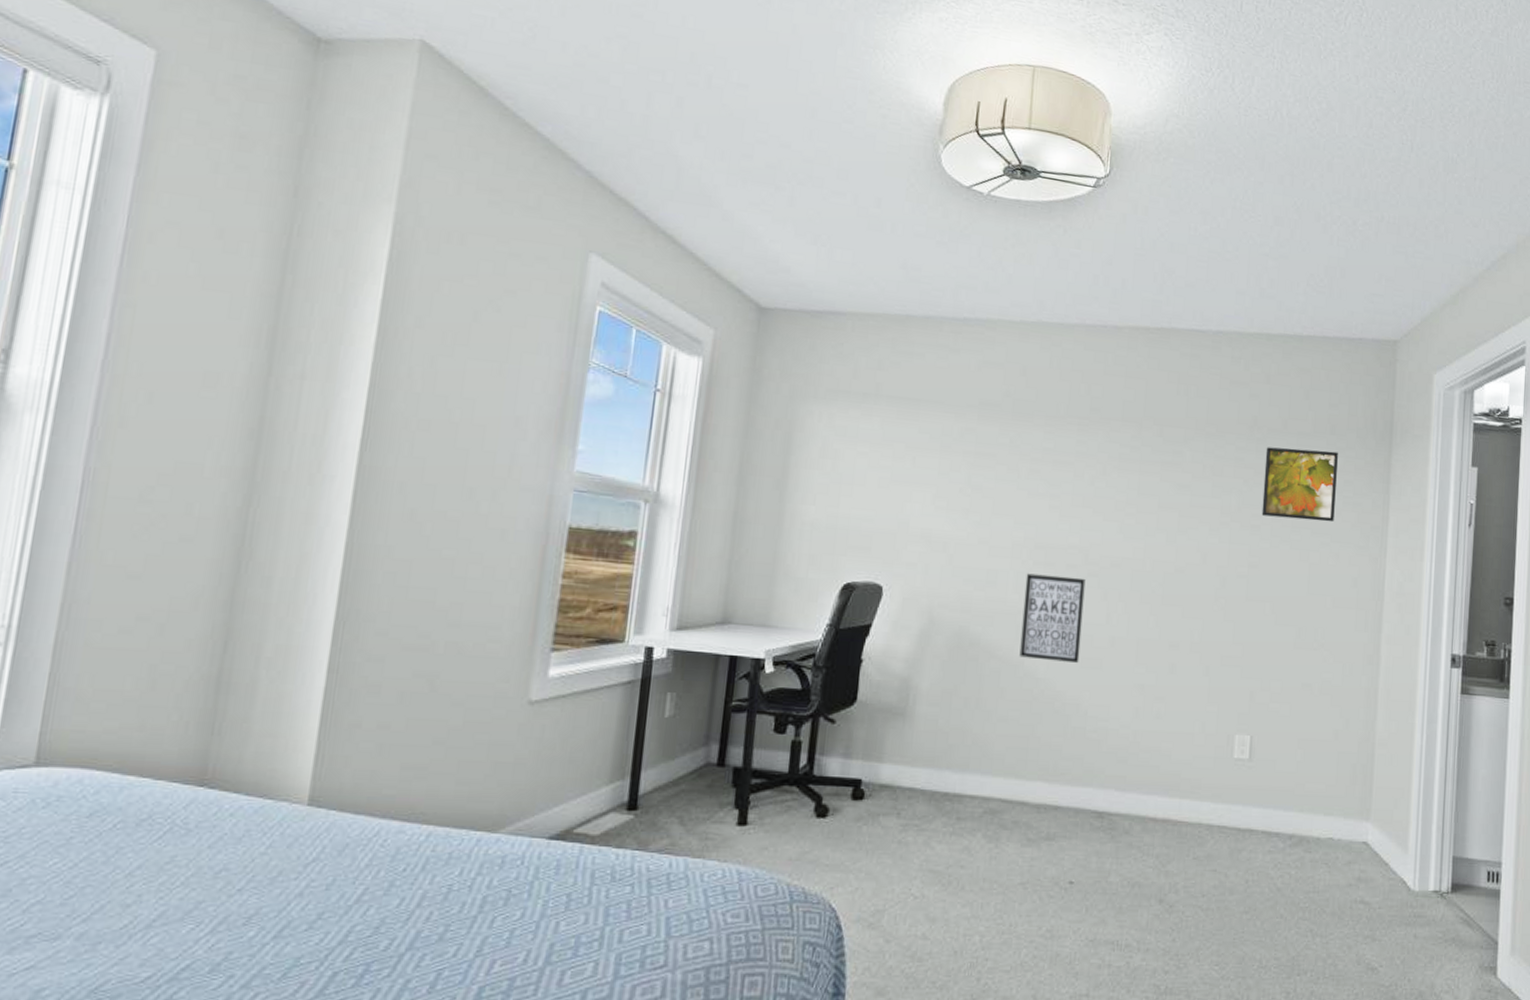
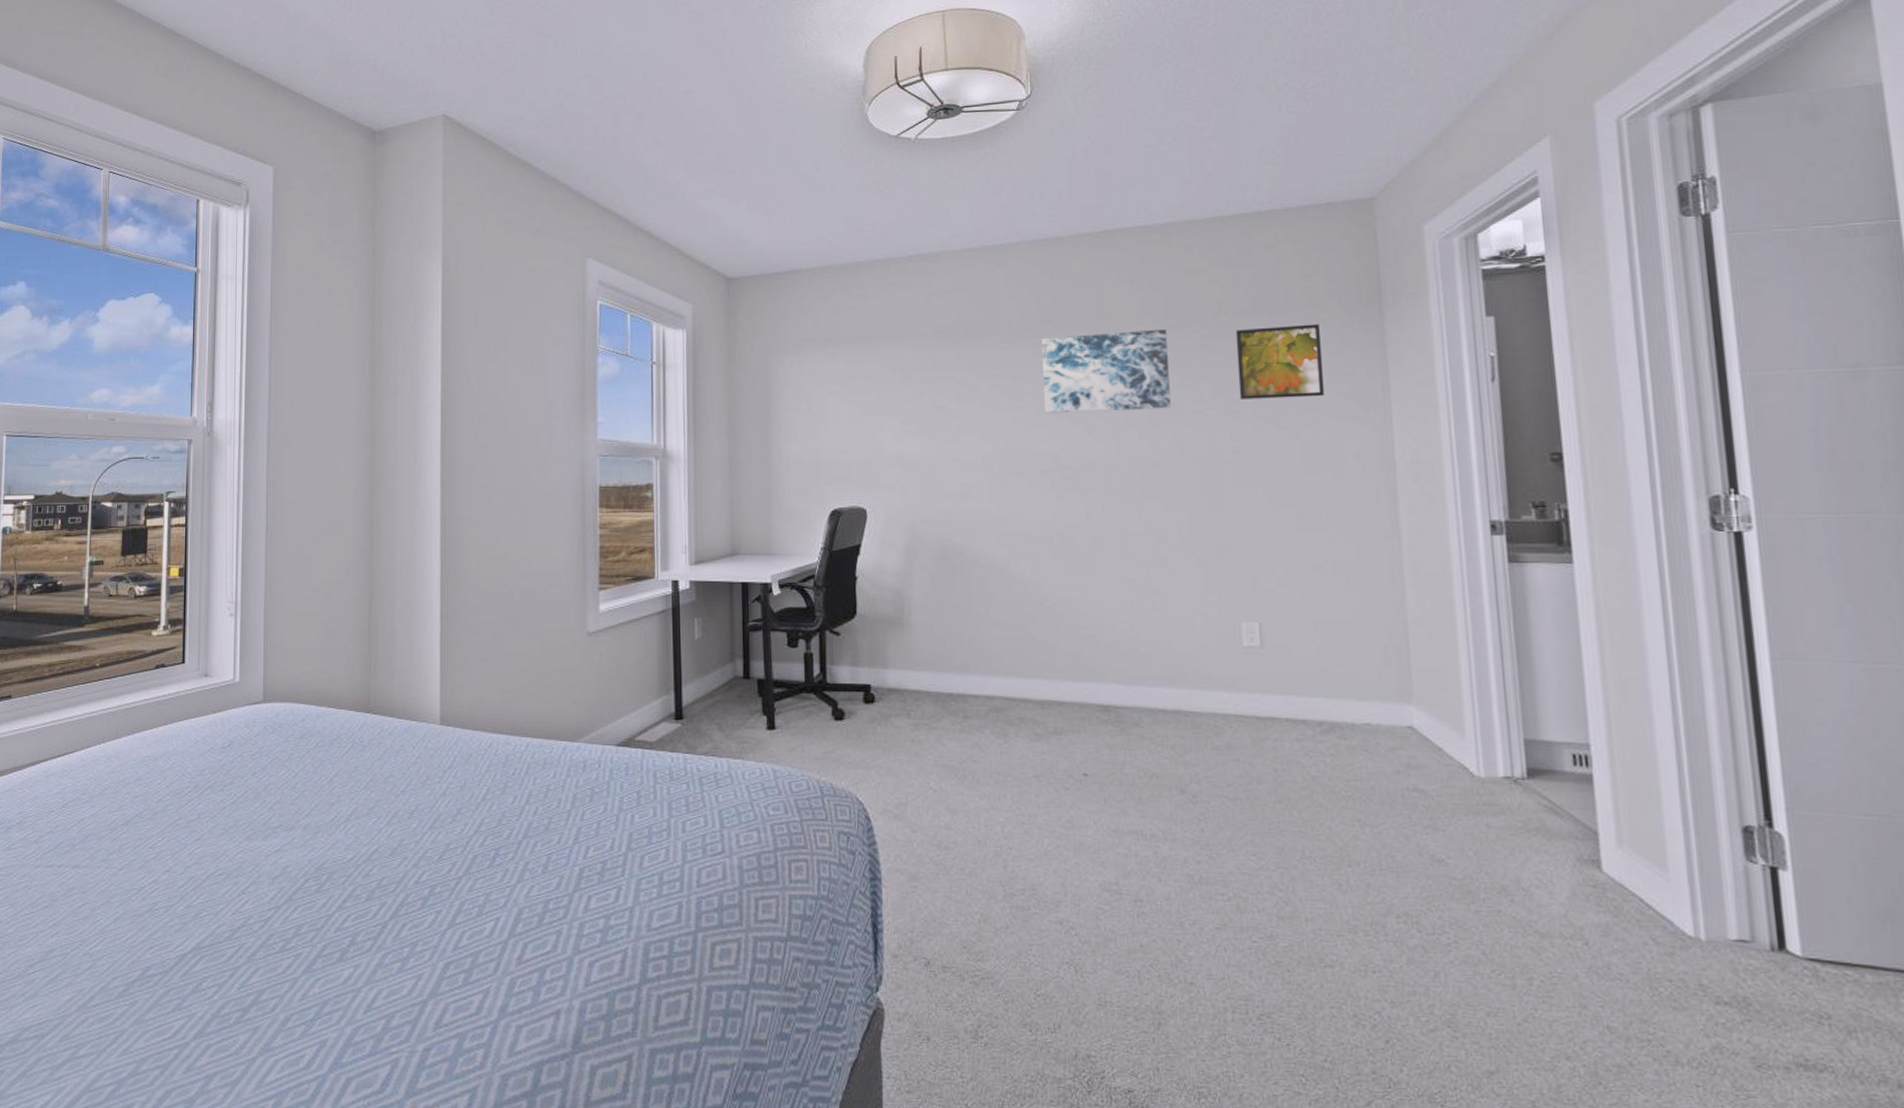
wall art: present [1019,573,1086,663] -> none [1000,482,1064,564]
wall art: none [1081,428,1205,516] -> present [1041,328,1171,414]

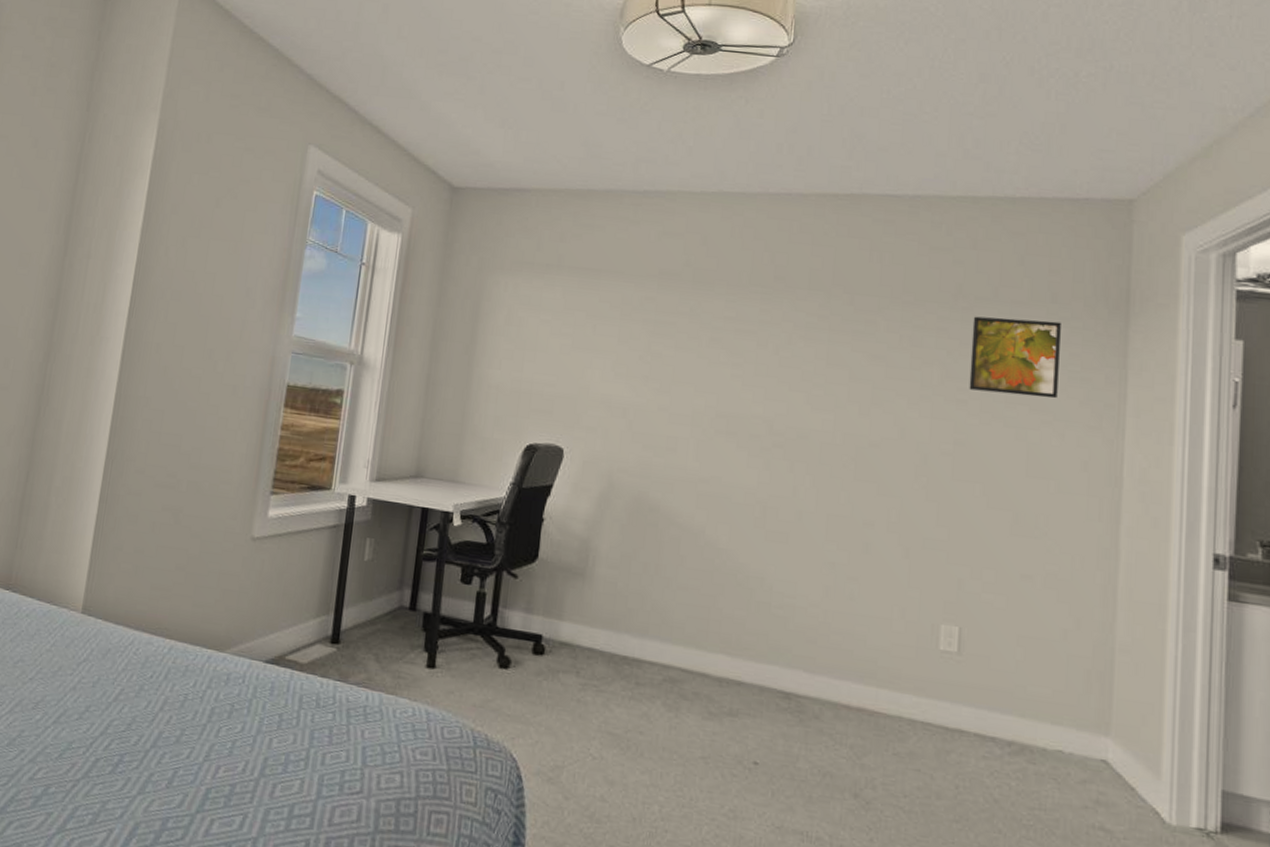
wall art: present [1041,328,1171,414] -> none [764,296,902,389]

